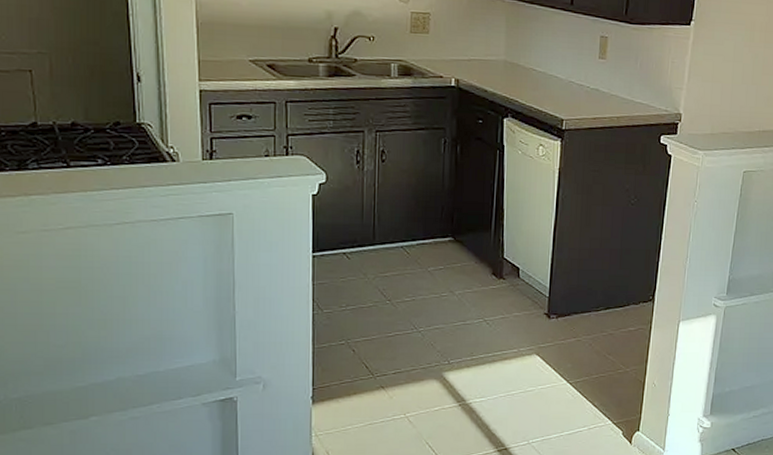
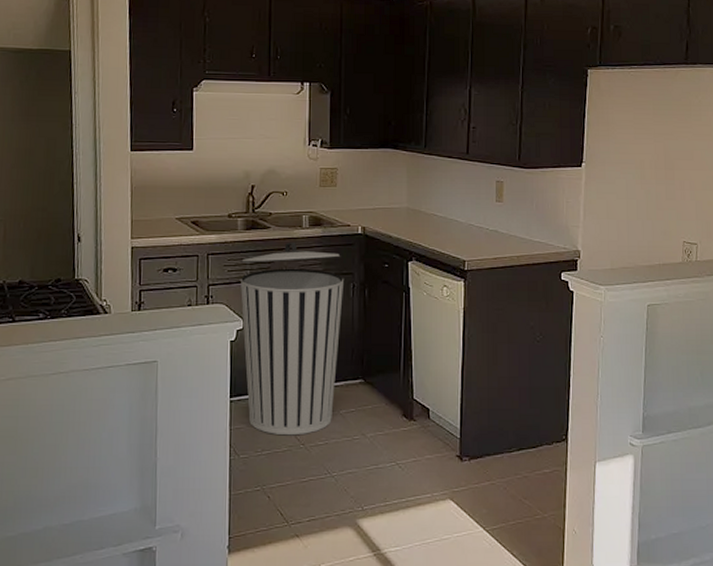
trash can: none [322,92,436,292] -> present [240,242,345,436]

